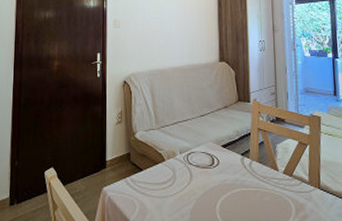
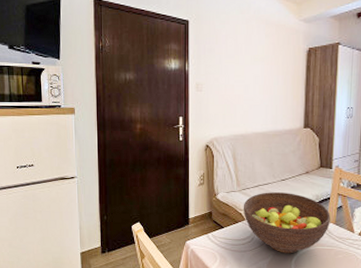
fruit bowl: none [162,129,253,198] -> present [243,192,330,254]

